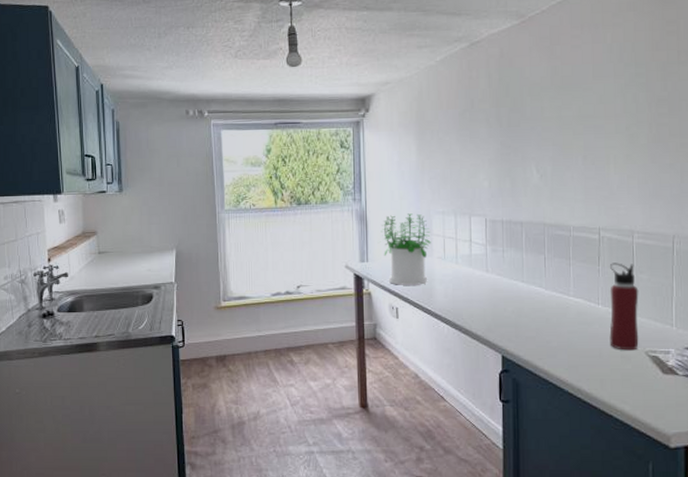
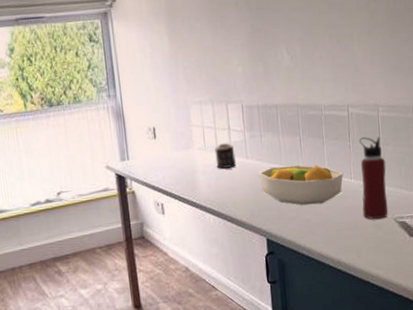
potted plant: present [377,213,431,285] -> none [136,106,191,181]
candle: none [454,255,475,280] -> present [214,143,236,169]
fruit bowl: none [497,283,590,327] -> present [258,165,343,205]

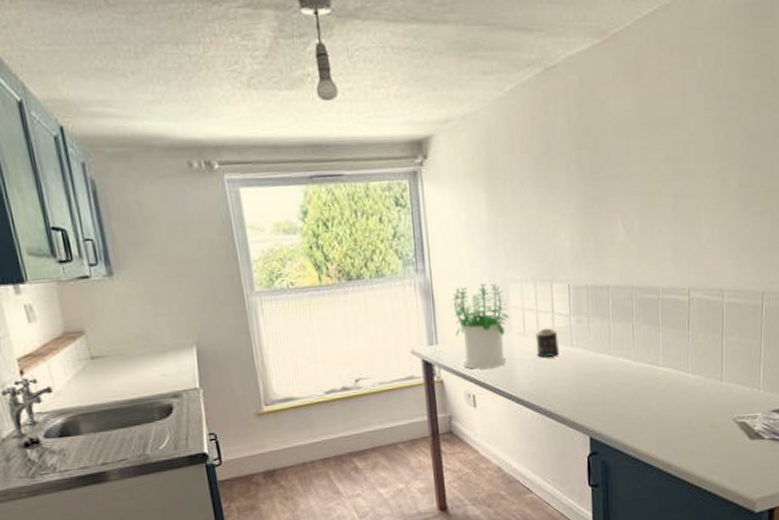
potted plant: none [136,106,191,181] -> present [447,283,509,369]
fruit bowl: present [258,165,343,205] -> none [583,355,679,401]
water bottle: present [359,137,388,220] -> none [699,325,728,419]

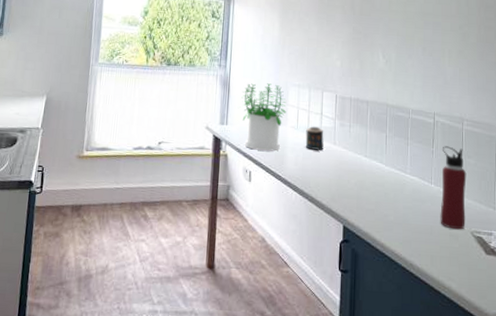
water bottle: none [699,325,728,419] -> present [440,146,467,230]

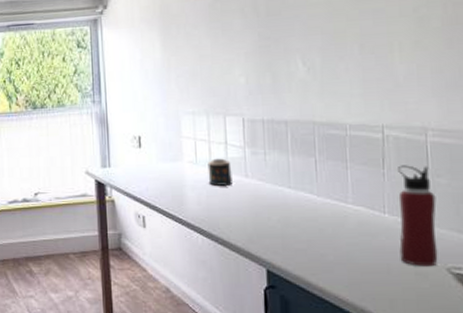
potted plant: present [237,83,287,151] -> none [120,115,180,192]

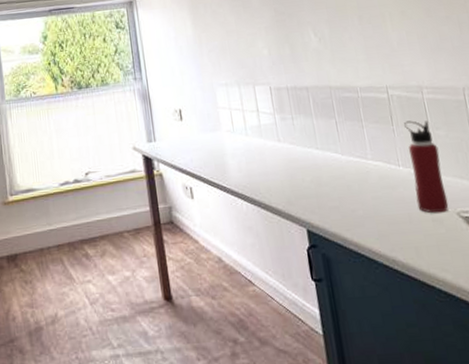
candle: present [207,158,232,186] -> none [243,125,268,152]

